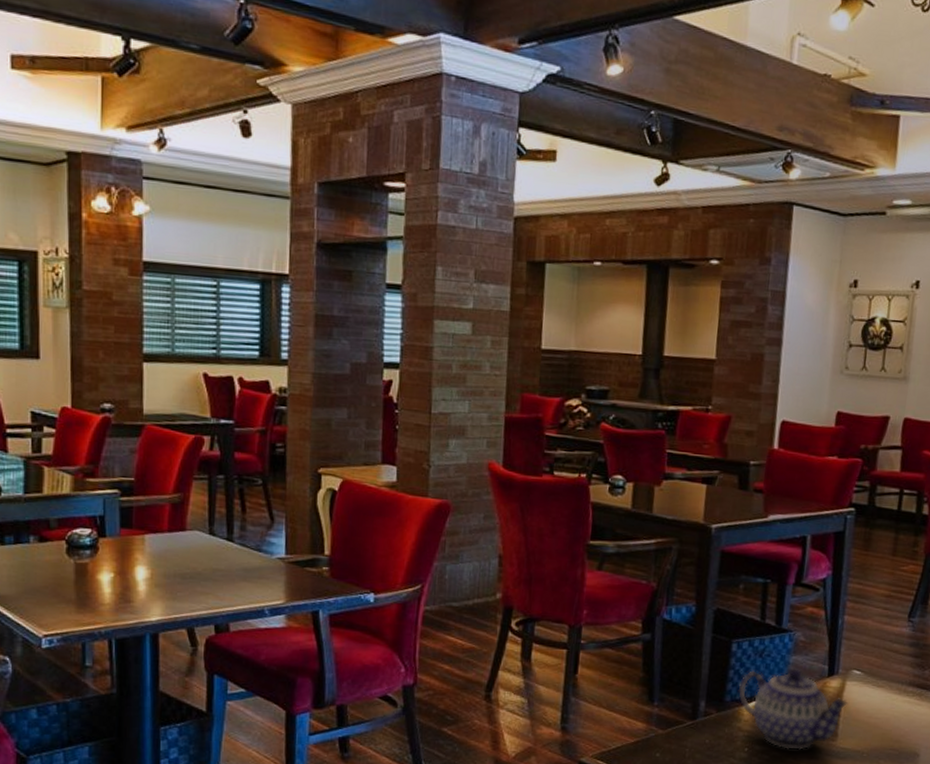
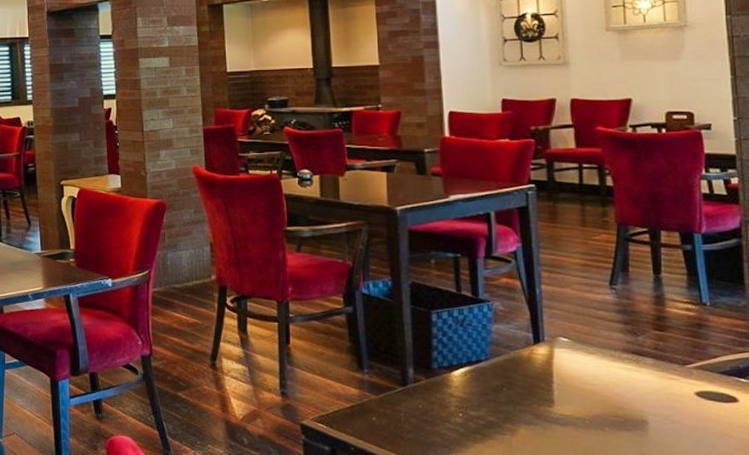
teapot: present [737,667,849,750] -> none [443,336,560,416]

